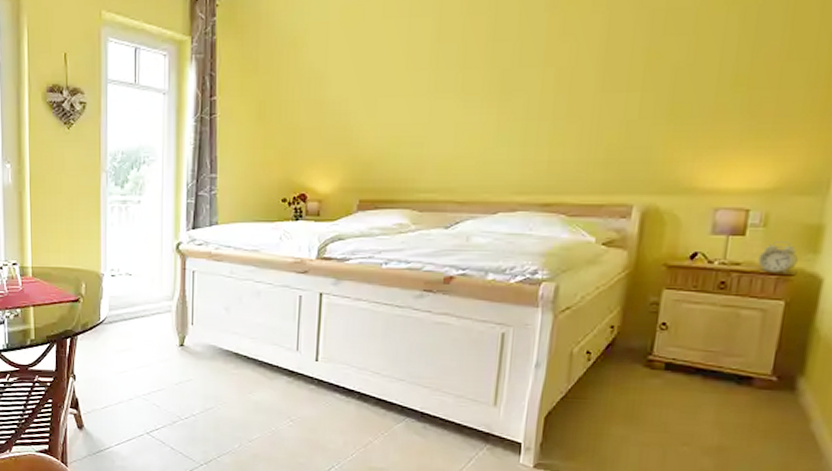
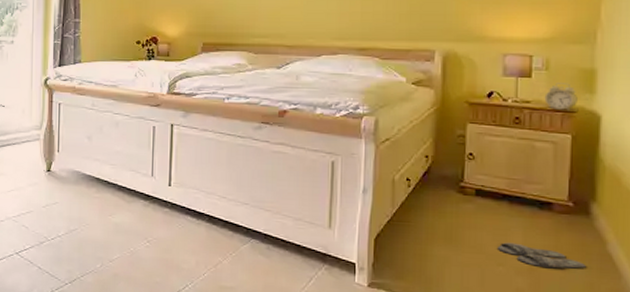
slippers: none [684,420,785,449] -> present [498,242,587,269]

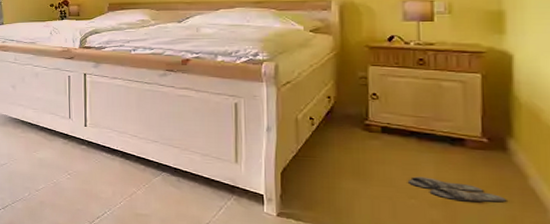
alarm clock: present [544,83,578,111] -> none [449,25,486,52]

